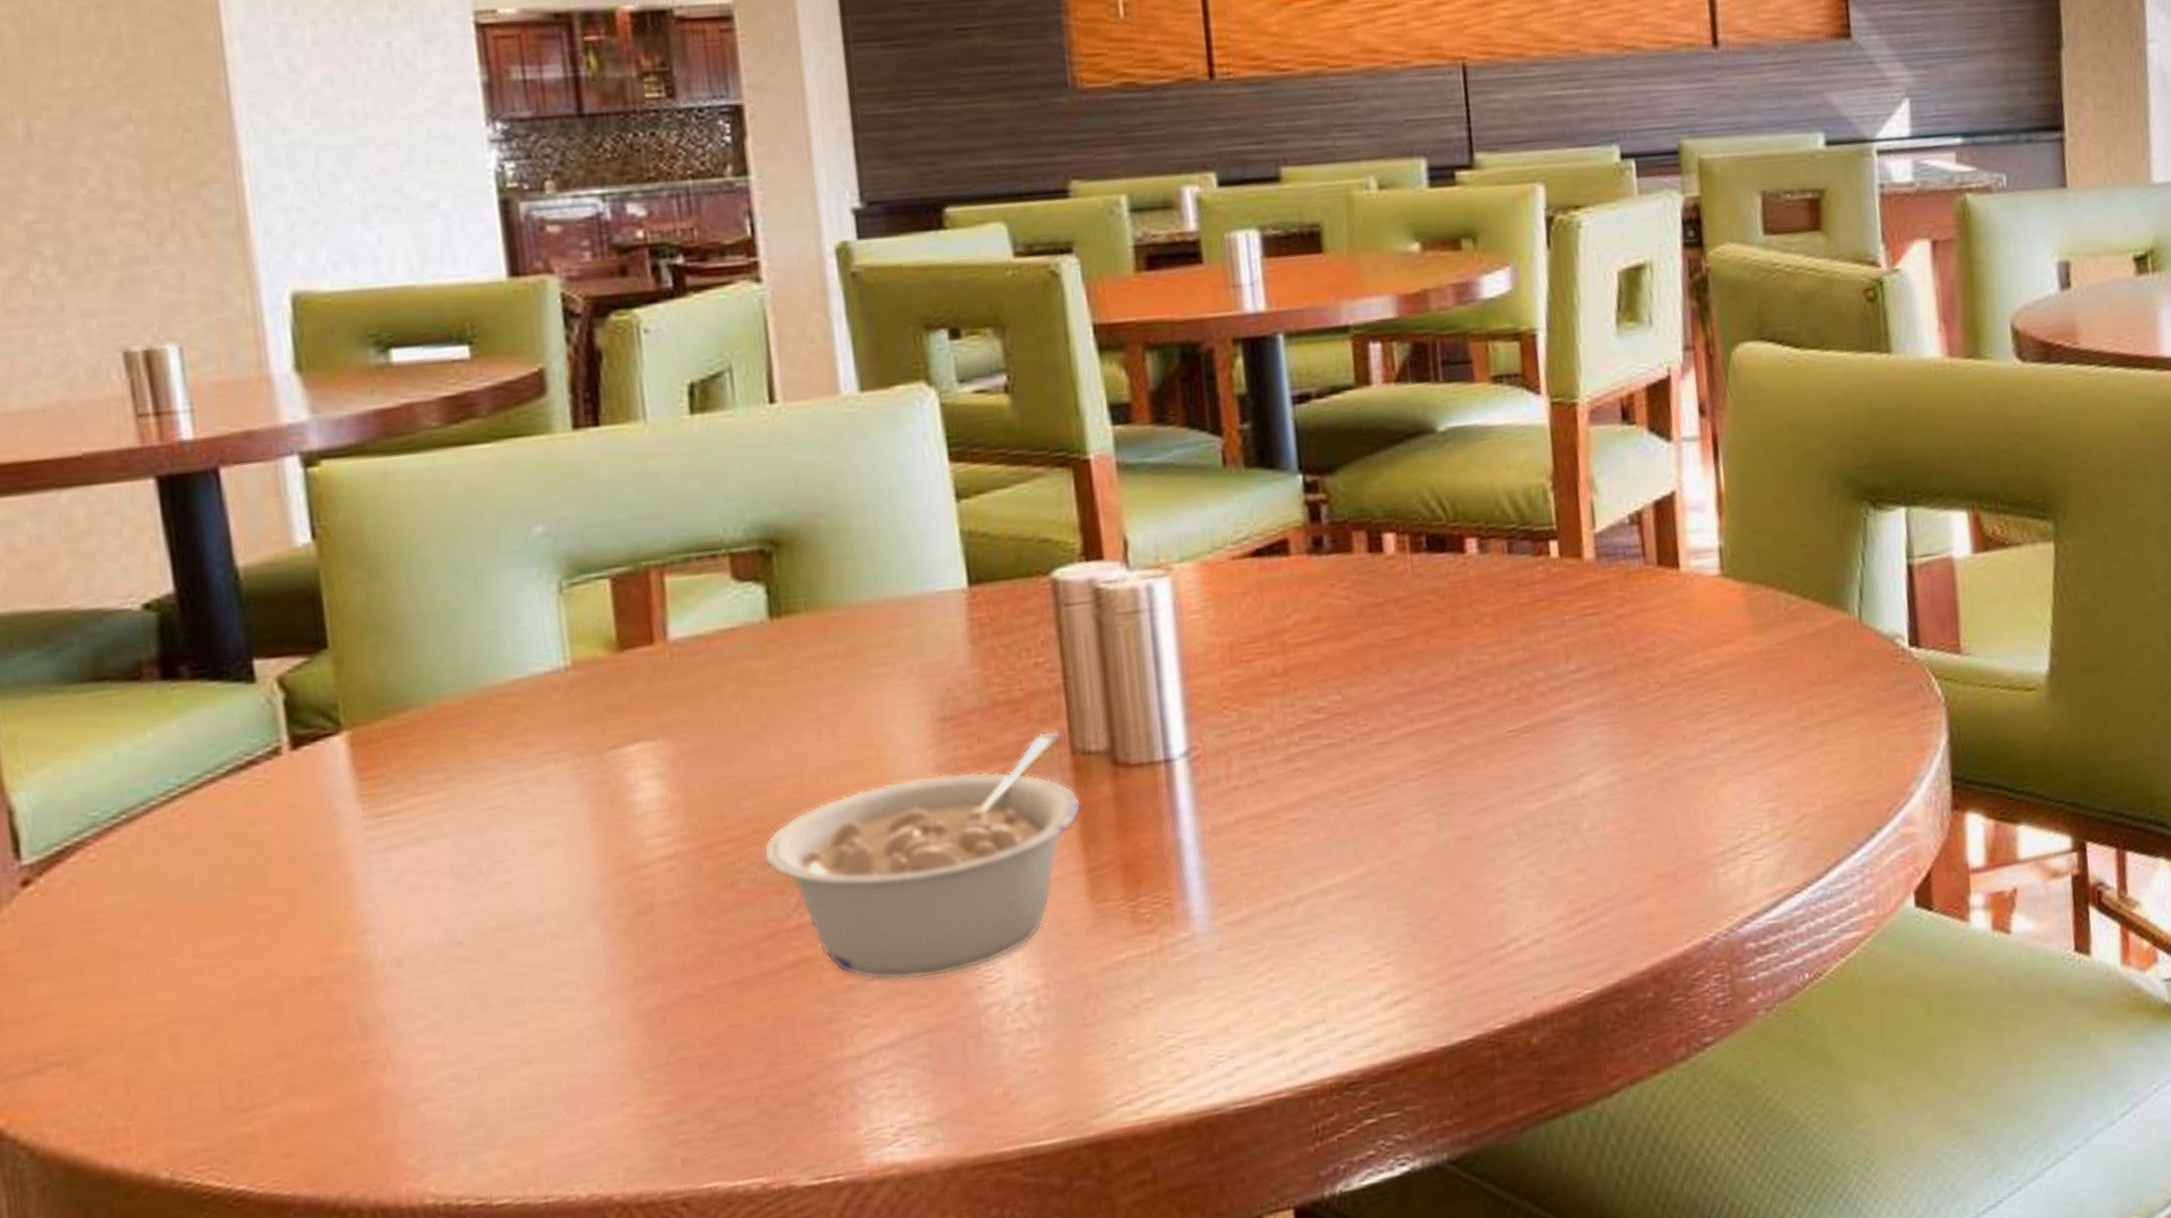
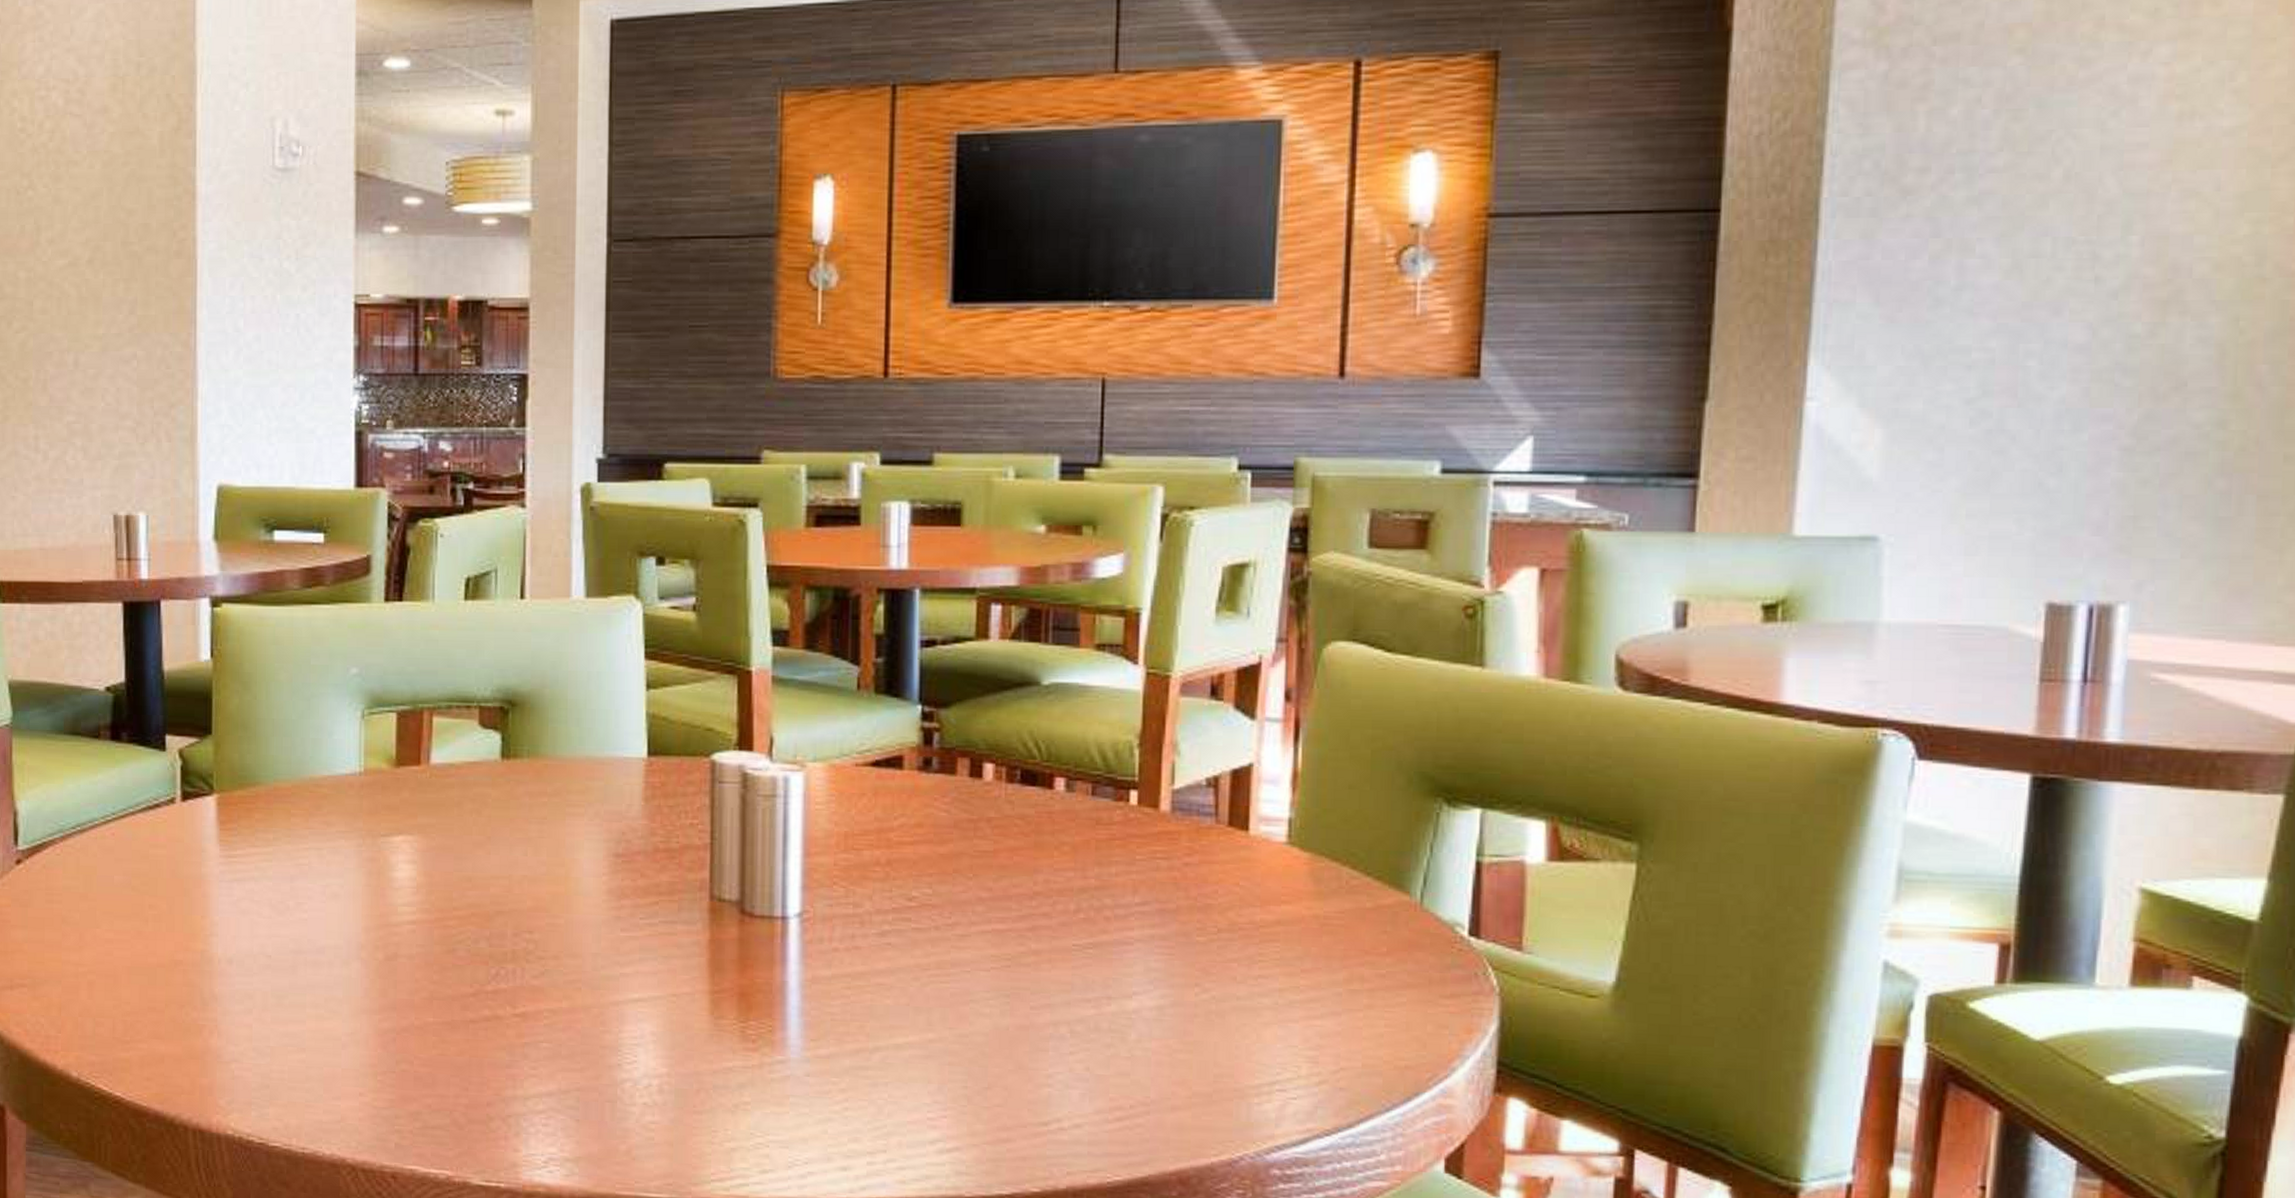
legume: present [763,730,1082,981] -> none [476,877,713,1050]

